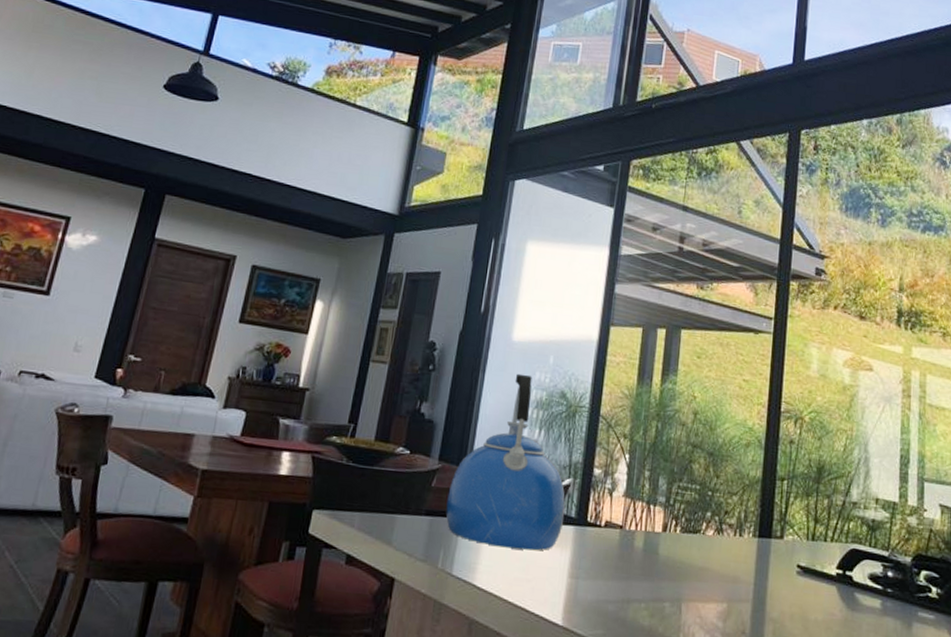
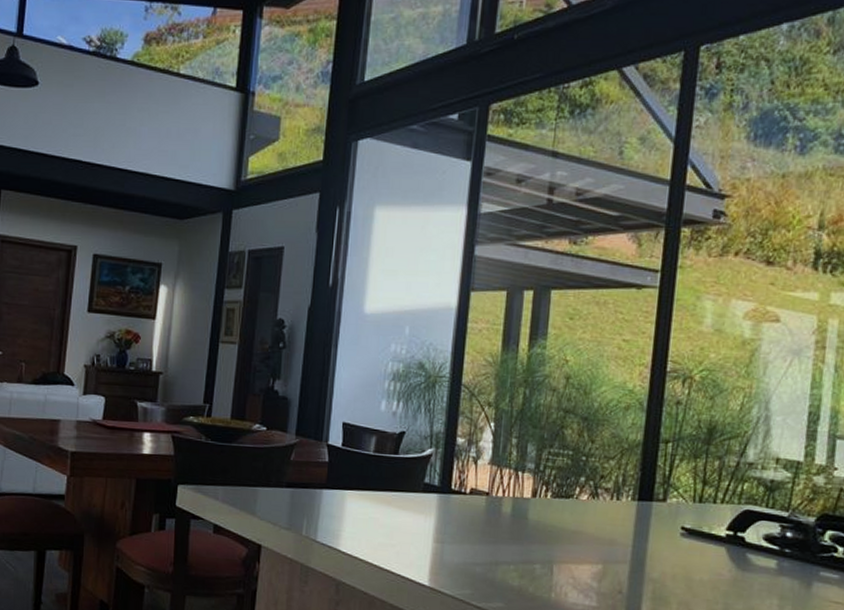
kettle: present [445,373,566,551] -> none [306,346,428,518]

